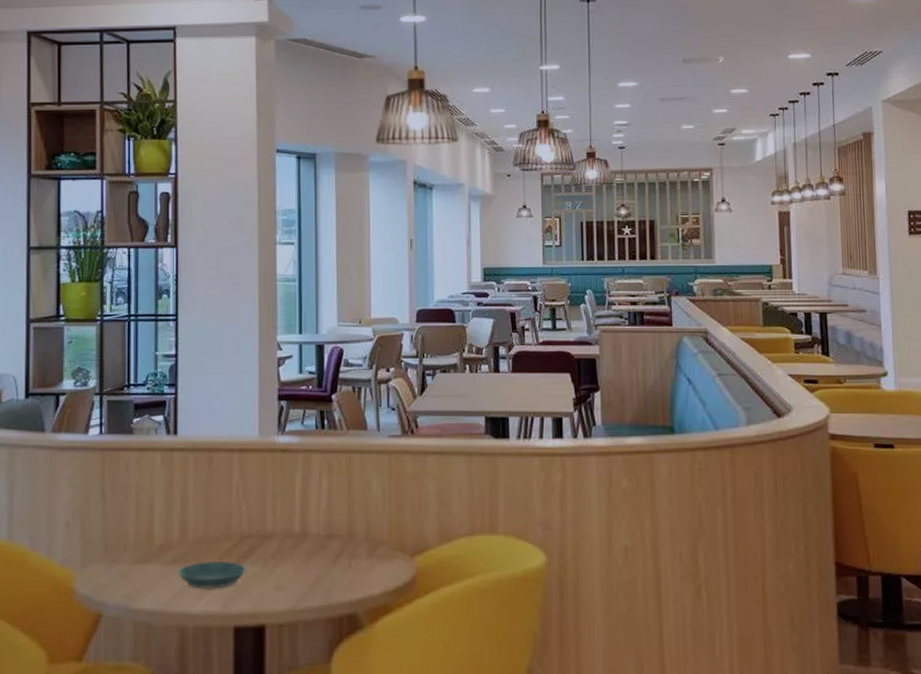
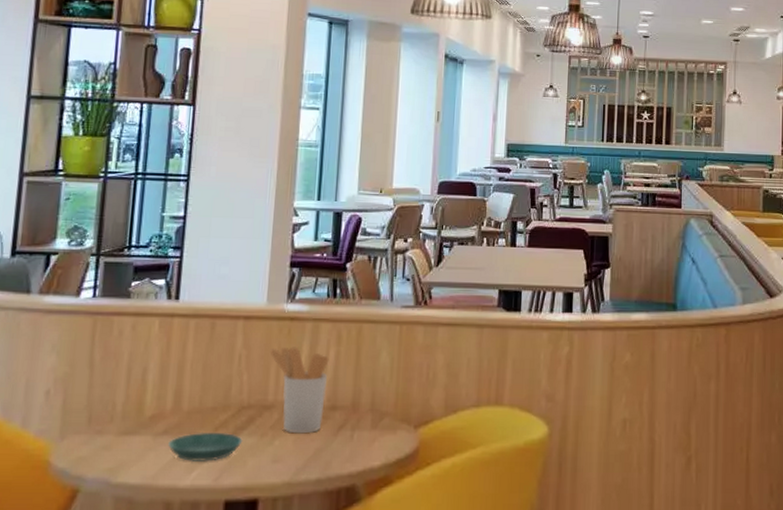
utensil holder: none [265,478,322,561] -> present [269,347,329,433]

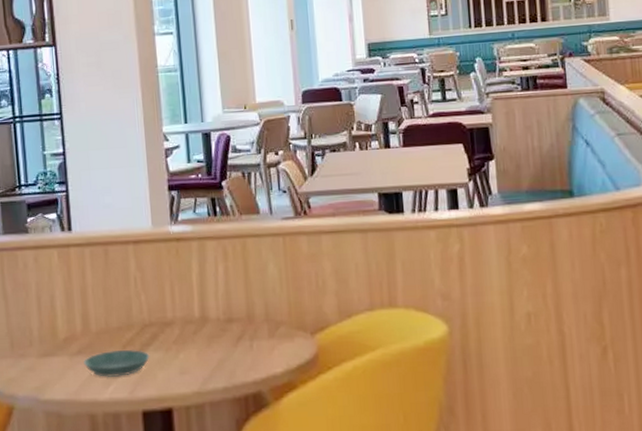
utensil holder: present [269,347,329,433] -> none [162,265,221,346]

